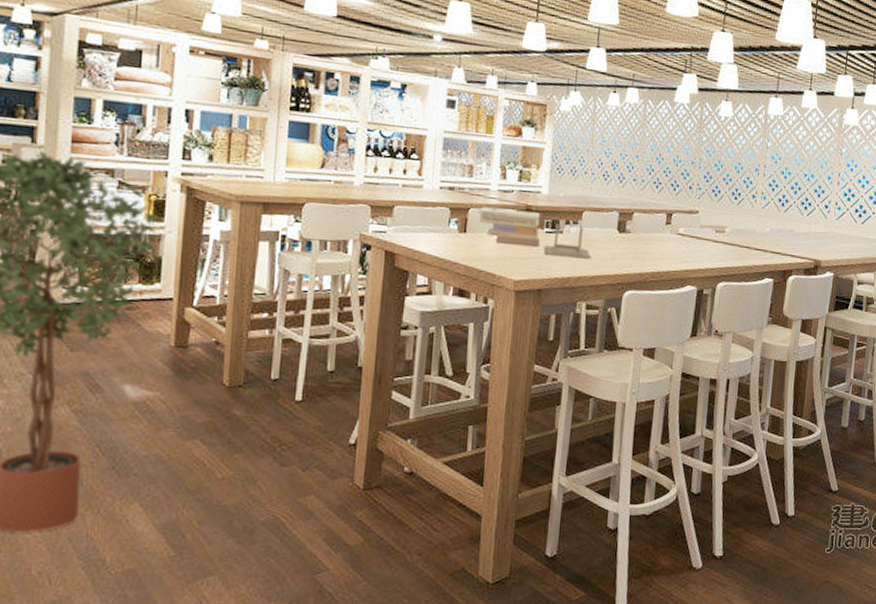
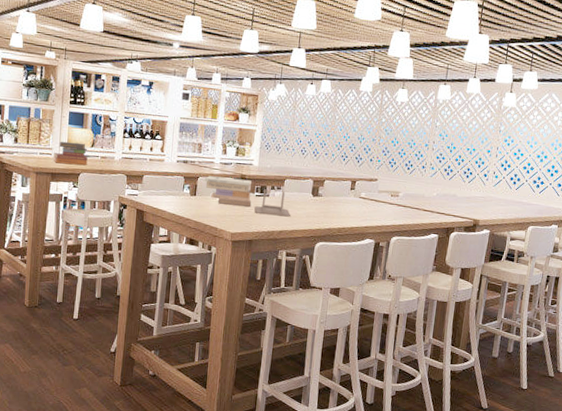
books: none [265,160,315,192] -> present [53,141,88,165]

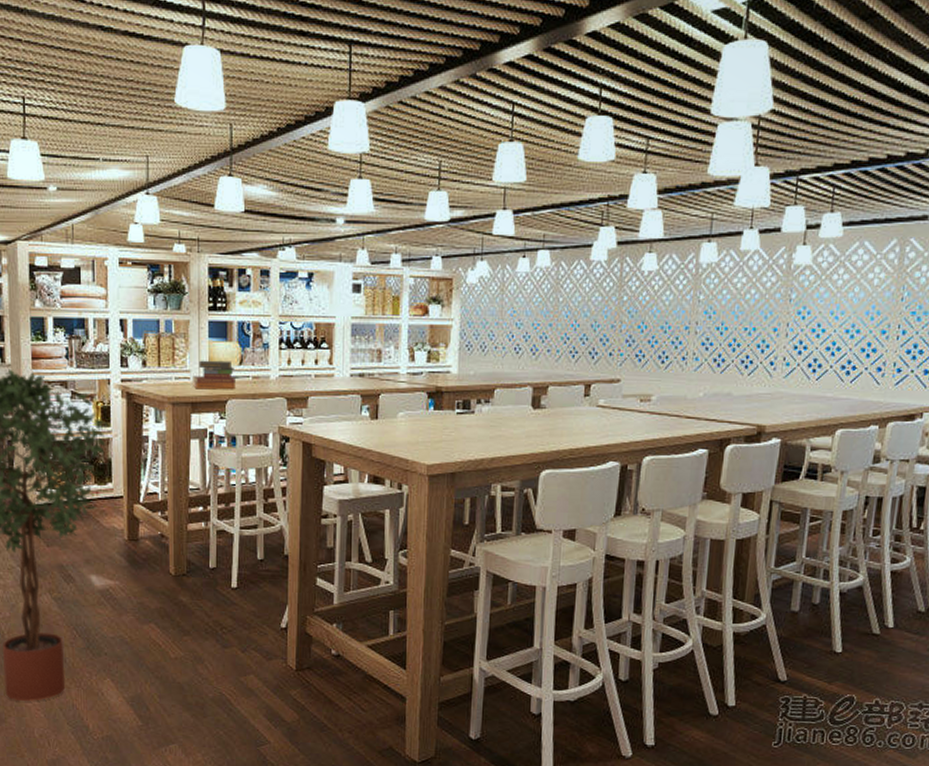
books: present [205,176,253,207] -> none [388,391,452,429]
napkin holder: present [254,189,290,217] -> none [456,404,504,439]

